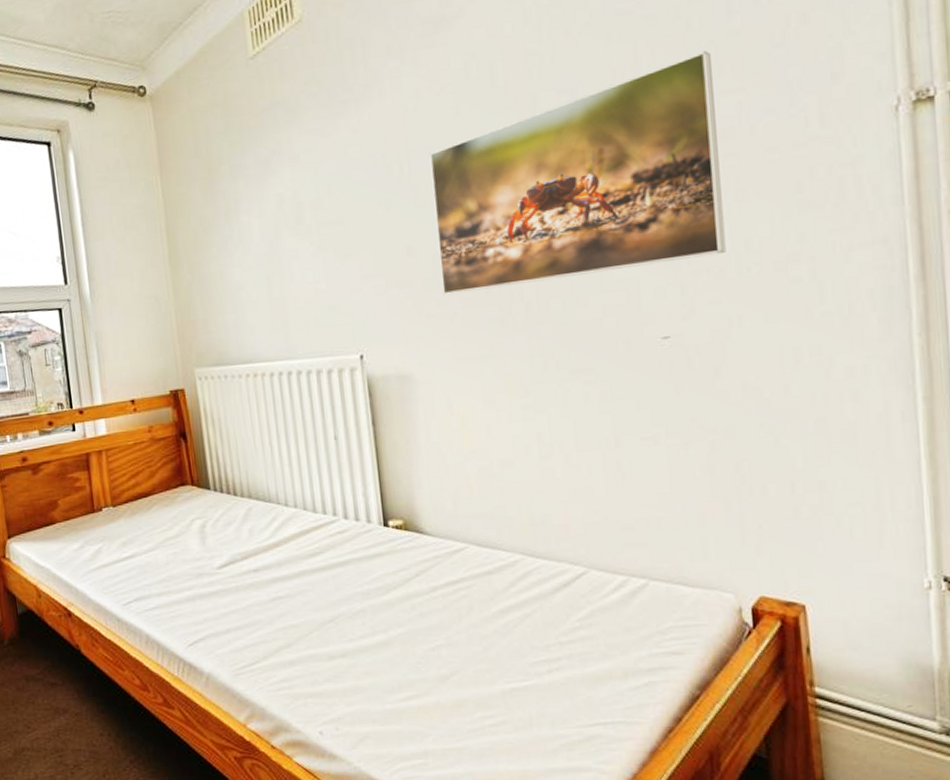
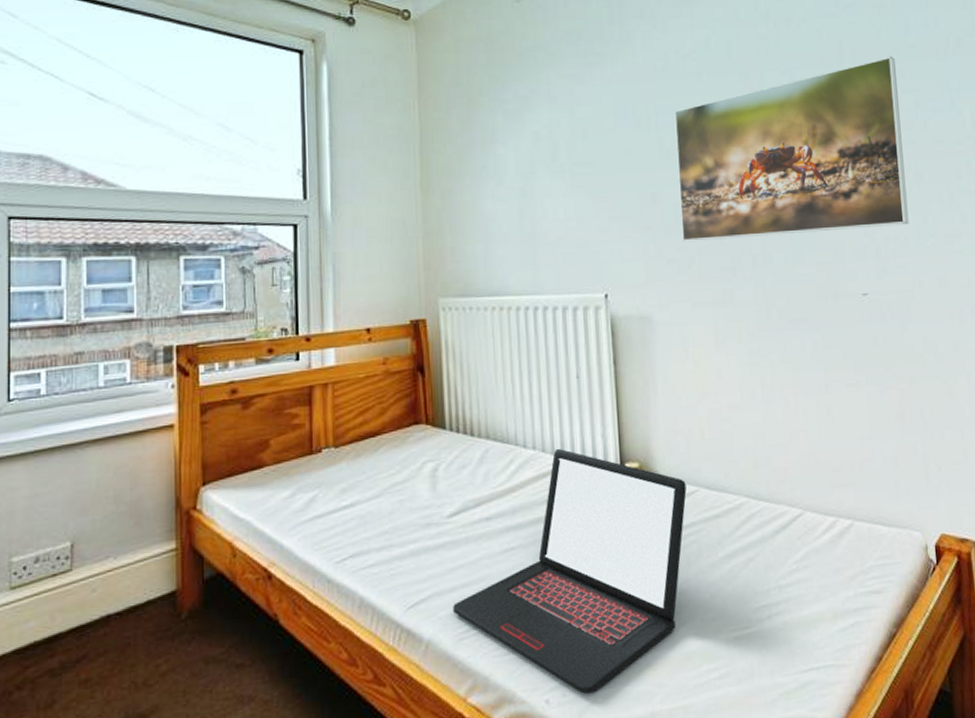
laptop: none [228,506,455,730] -> present [453,448,687,695]

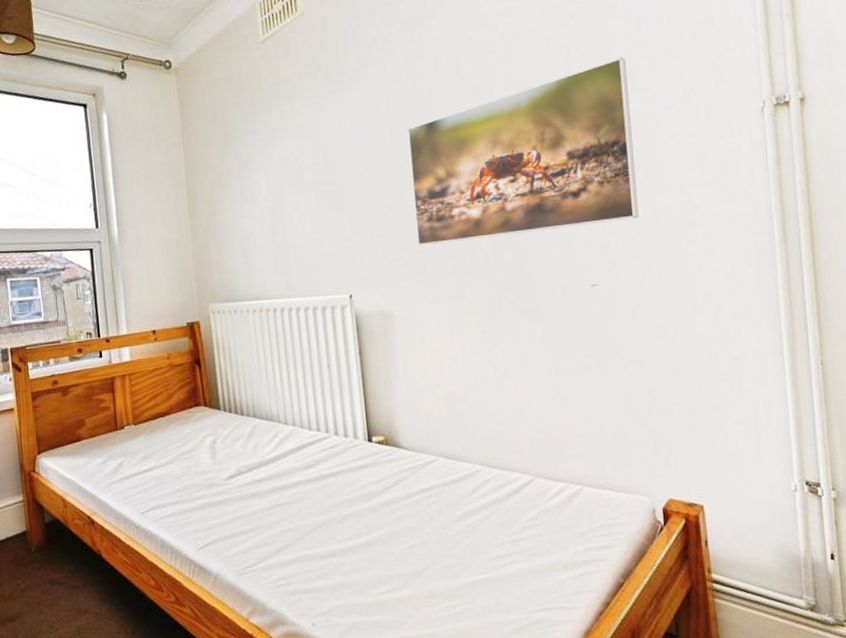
laptop: present [453,448,687,695] -> none [234,424,427,621]

